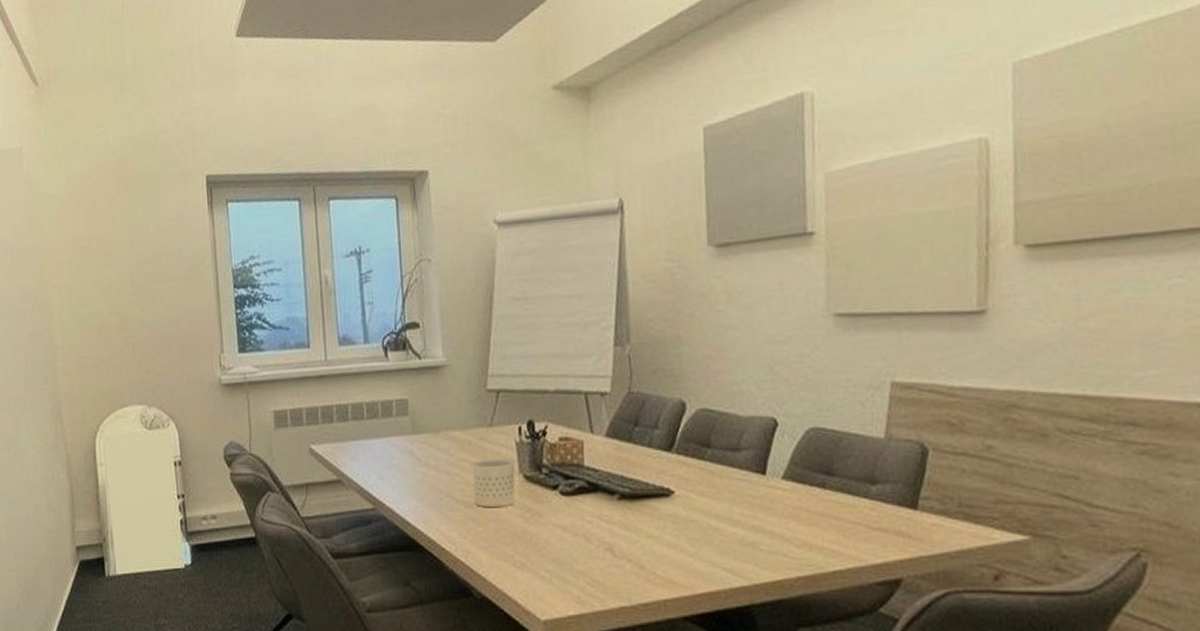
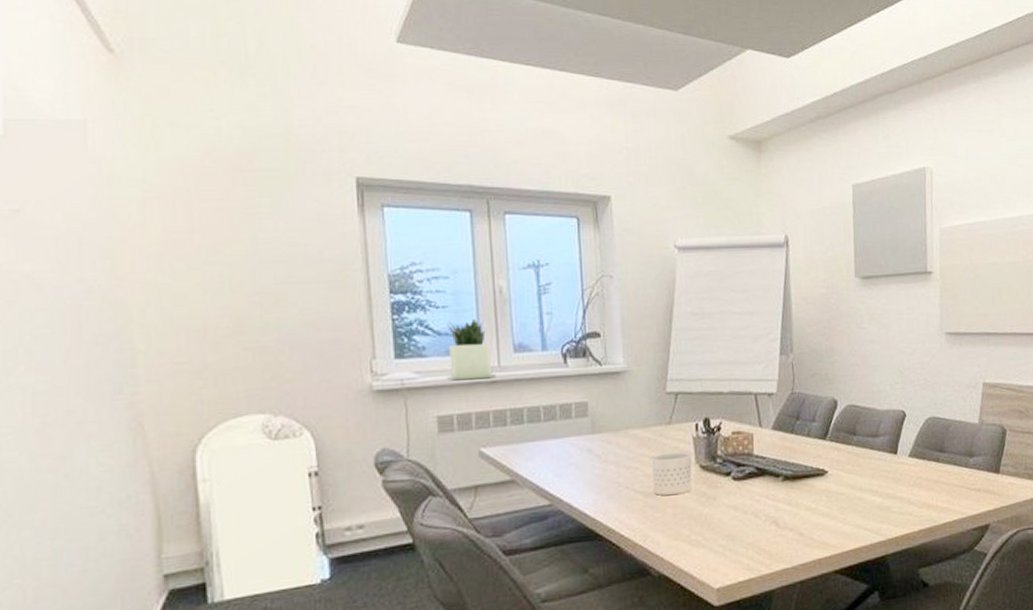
planter: none [279,310,324,375] -> present [446,318,496,381]

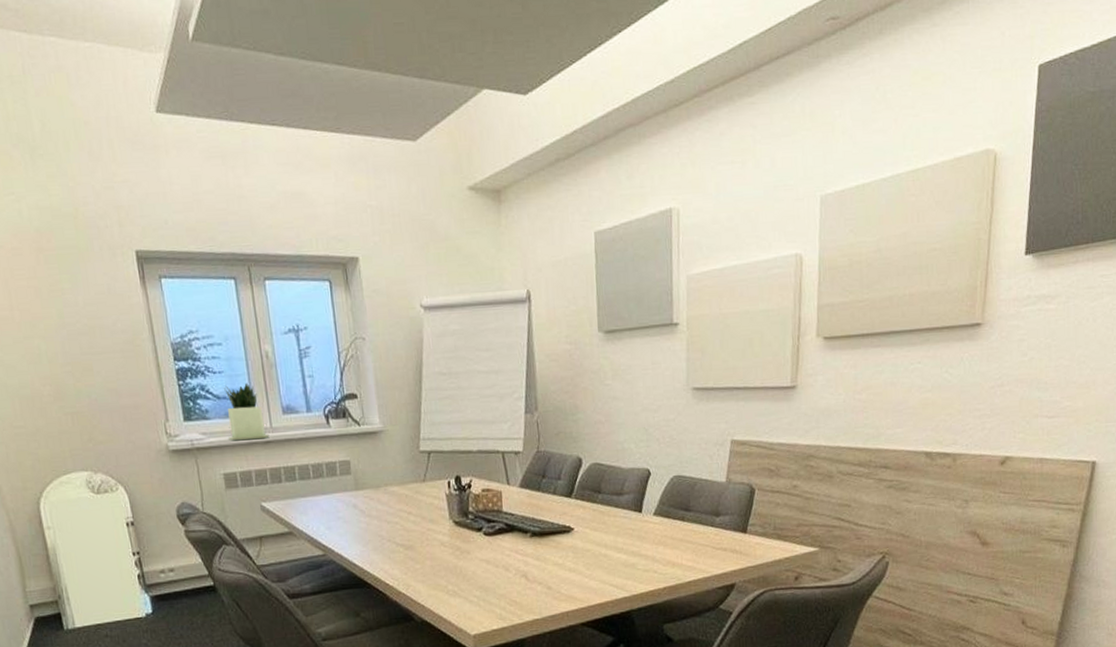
mug: present [652,452,692,496] -> none [410,508,447,549]

